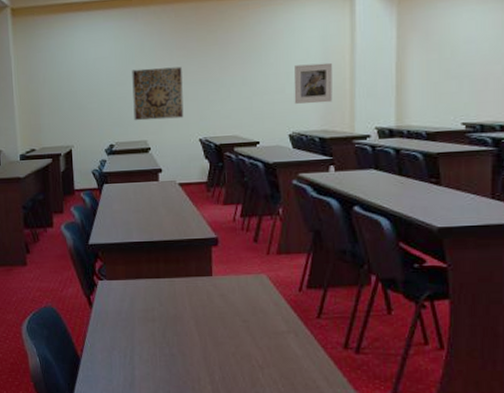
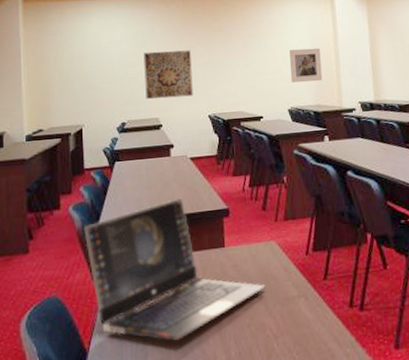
laptop computer: none [75,224,253,359] -> present [84,198,266,341]

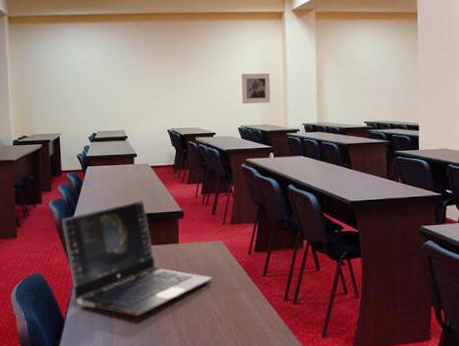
wall art: present [143,50,193,100] -> none [112,71,155,114]

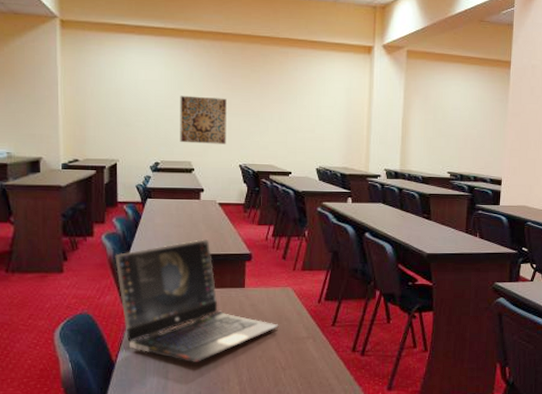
wall art: none [112,71,155,114] -> present [180,95,227,144]
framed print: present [241,73,271,104] -> none [322,110,353,145]

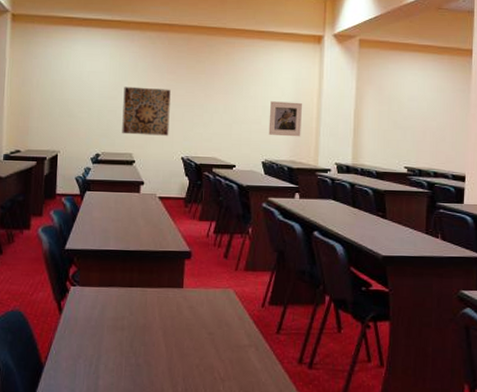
laptop computer: present [115,239,279,362] -> none [50,235,218,369]
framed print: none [322,110,353,145] -> present [268,101,302,137]

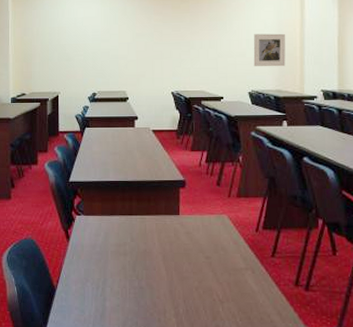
wall art: present [122,86,171,136] -> none [115,29,159,74]

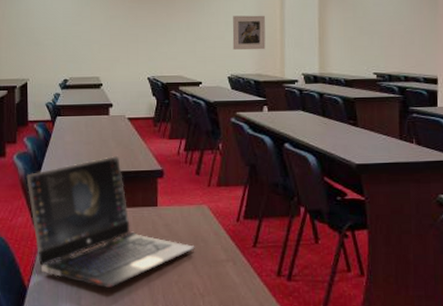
laptop computer: none [56,166,215,291] -> present [26,156,195,288]

